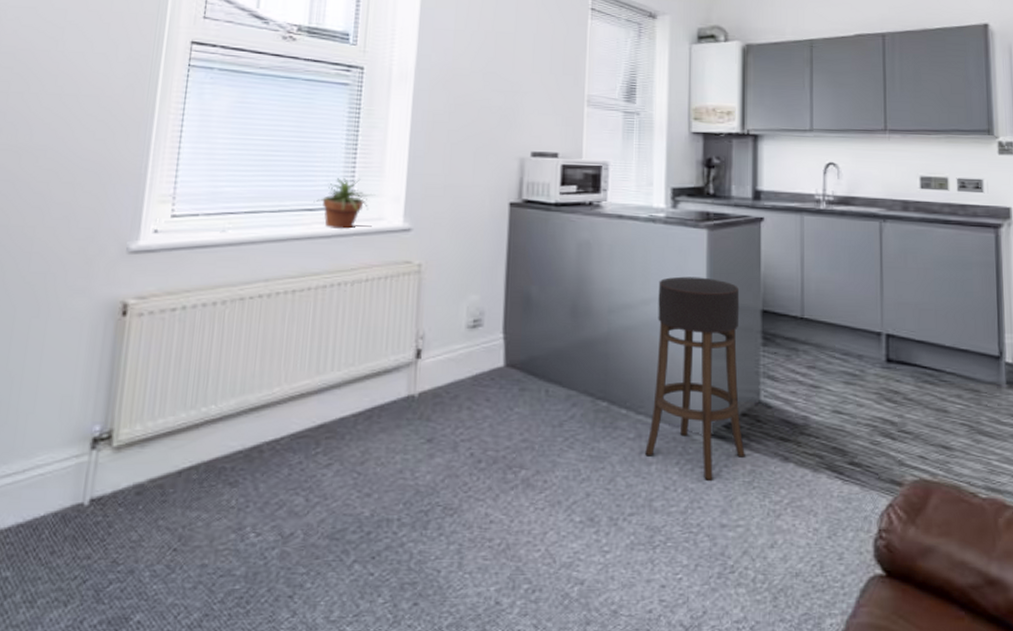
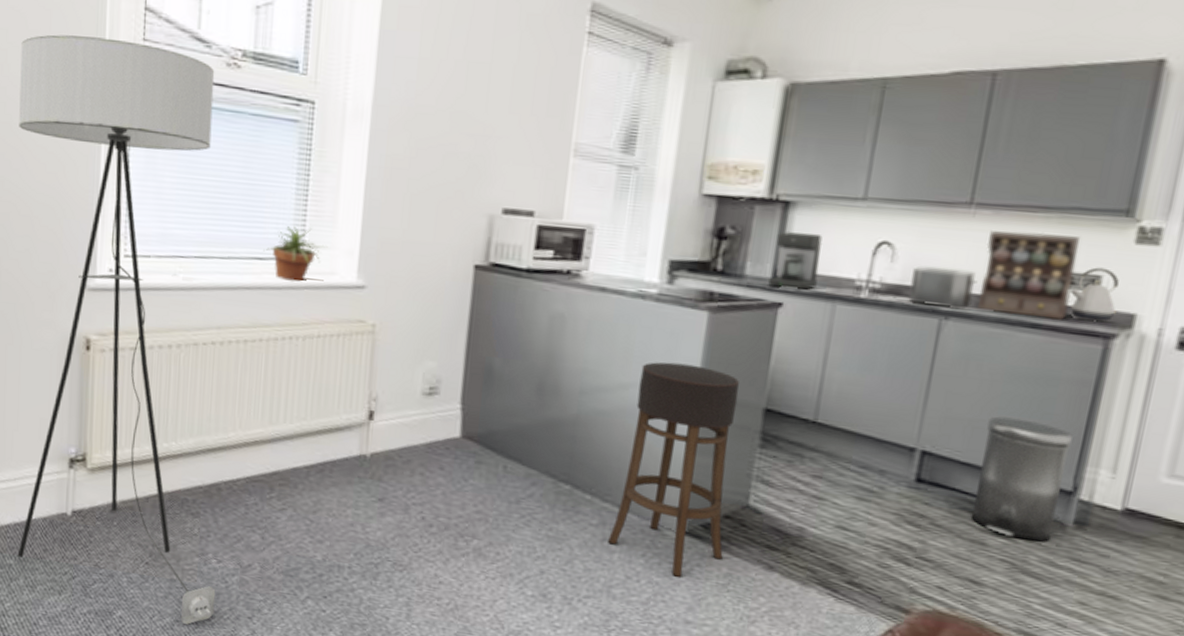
floor lamp: none [16,14,272,617] -> present [17,35,216,624]
coffee maker: none [750,159,787,206] -> present [768,232,823,291]
toaster: none [853,180,901,213] -> present [908,265,978,310]
spice rack: none [901,149,967,216] -> present [977,230,1081,320]
pedal bin: none [928,298,992,403] -> present [971,416,1073,542]
kettle: none [965,173,998,214] -> present [1071,267,1120,321]

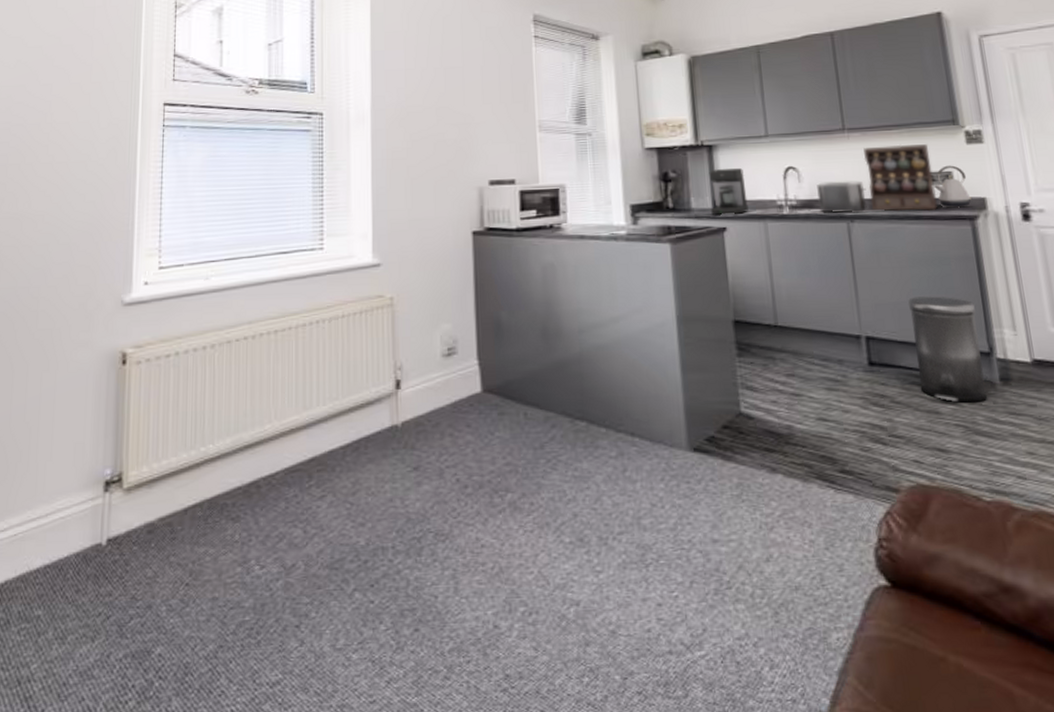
floor lamp: present [17,35,216,624] -> none [47,82,260,648]
potted plant: present [263,226,328,283] -> none [287,218,344,270]
bar stool: present [608,362,739,577] -> none [626,291,731,496]

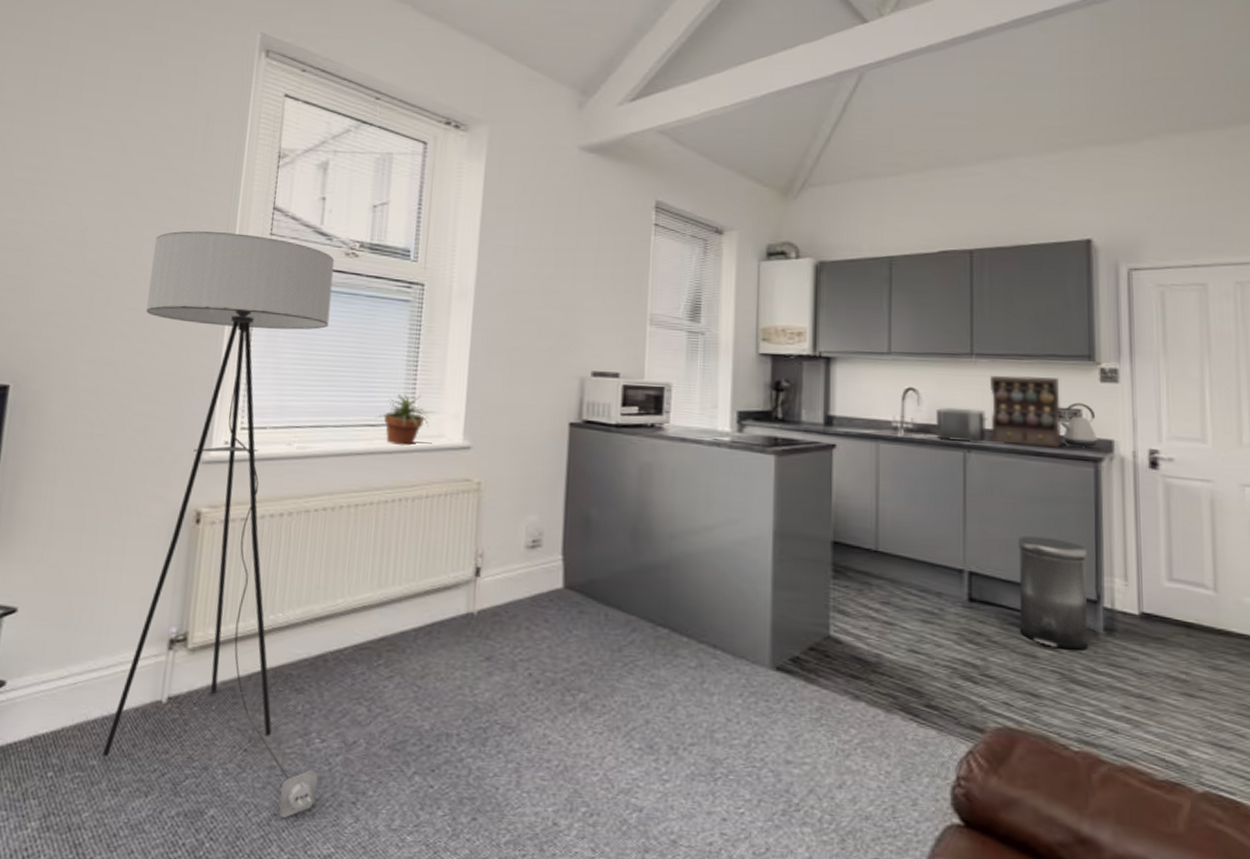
floor lamp: none [47,82,260,648] -> present [102,231,335,818]
potted plant: none [287,218,344,270] -> present [375,394,436,446]
coffee maker: present [709,167,748,215] -> none [822,383,862,433]

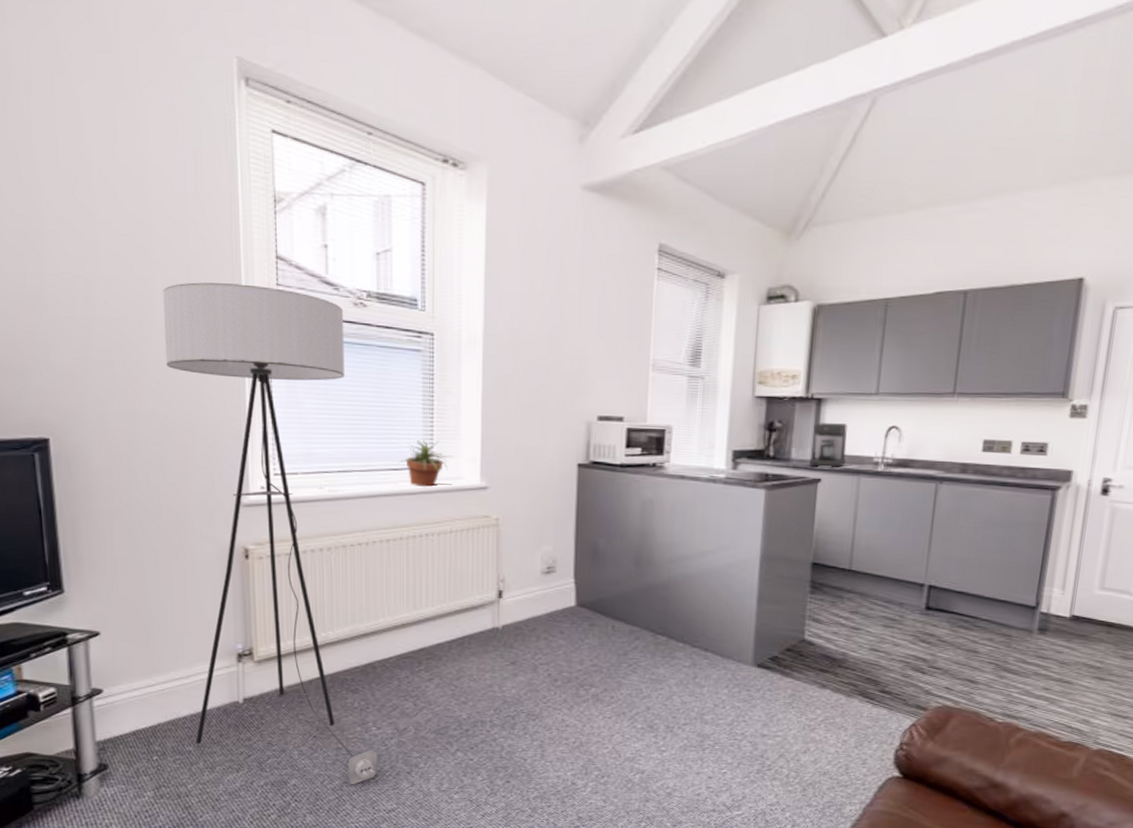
coffee maker: none [822,383,862,433] -> present [809,422,848,468]
toaster: present [935,407,988,443] -> none [913,443,962,475]
spice rack: present [989,375,1062,448] -> none [962,413,1032,478]
pedal bin: present [1017,535,1088,650] -> none [966,554,1034,646]
kettle: present [1060,402,1098,447] -> none [1027,437,1061,477]

